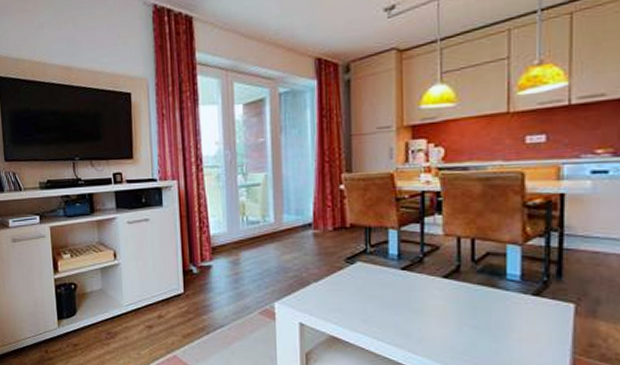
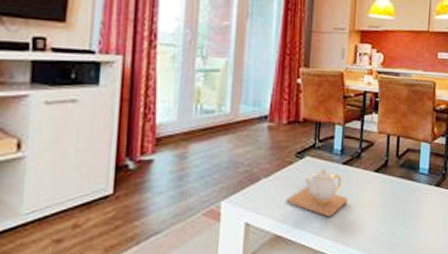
teapot: none [340,272,411,322] -> present [286,167,348,217]

